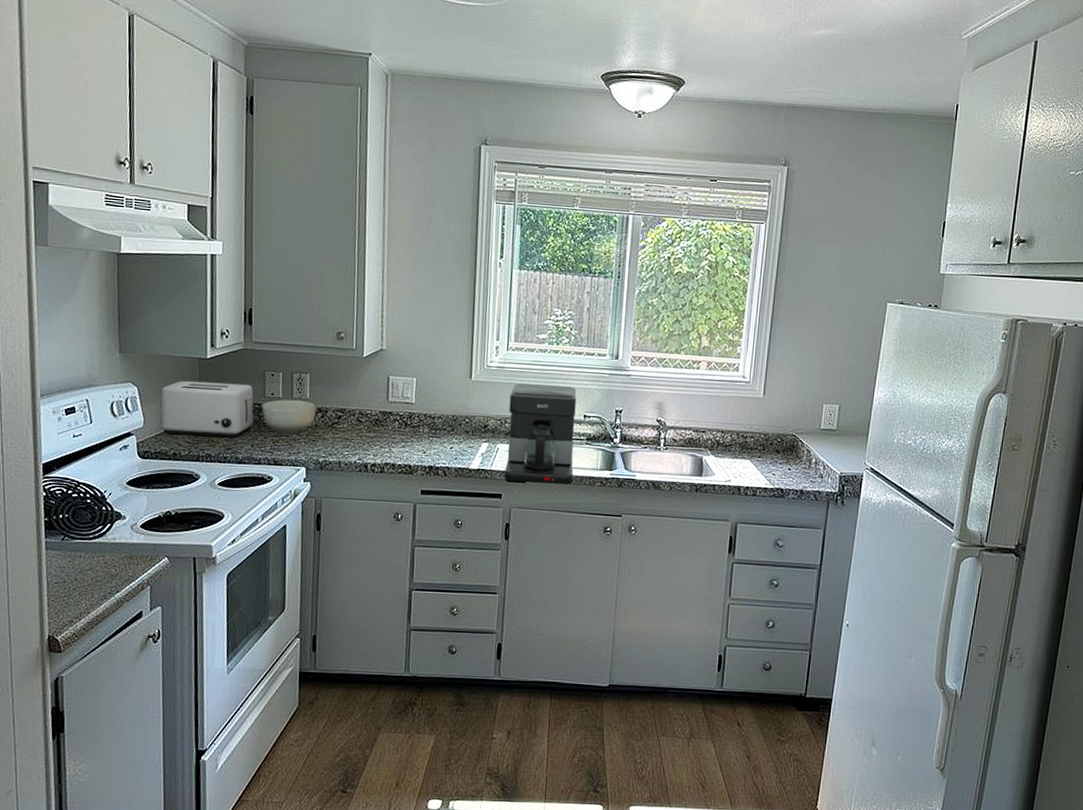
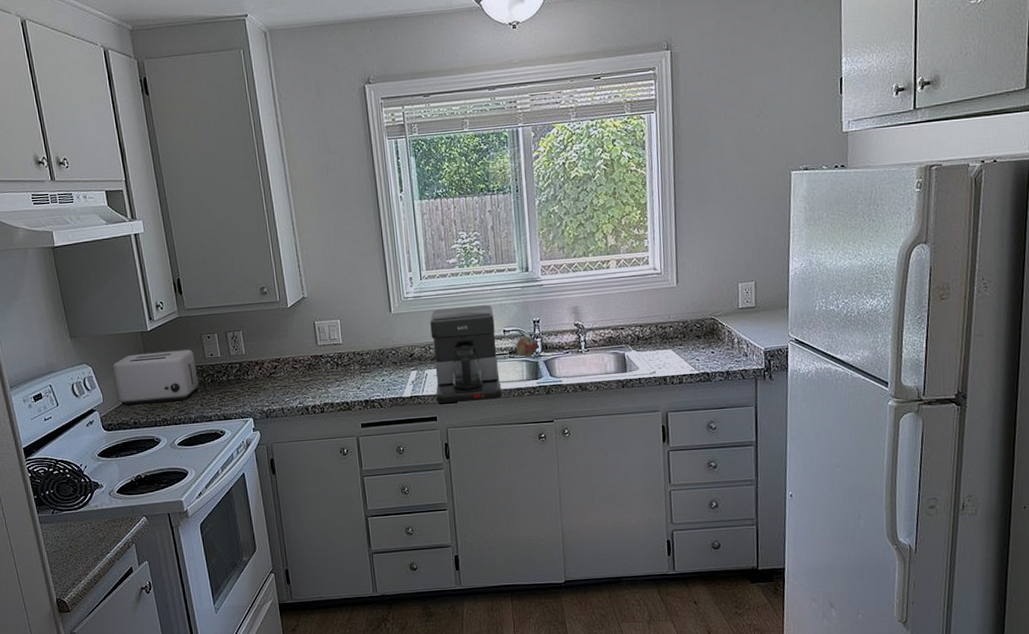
bowl: present [261,399,318,435] -> none [203,356,254,391]
fruit: none [594,424,617,447] -> present [516,336,538,358]

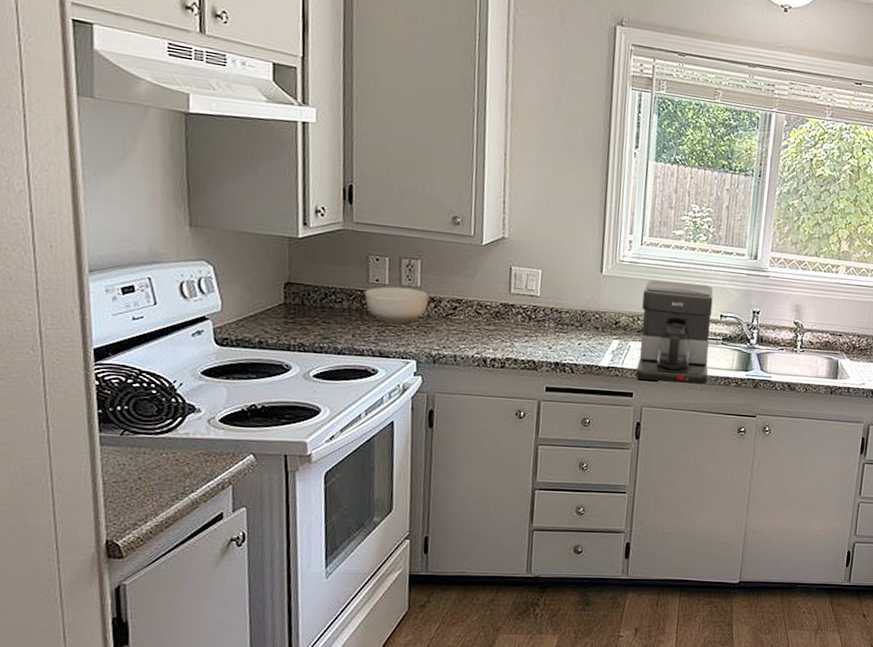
toaster: present [113,349,199,406] -> none [242,261,355,327]
bowl: none [203,356,254,391] -> present [363,286,430,325]
fruit: present [516,336,538,358] -> none [730,325,753,348]

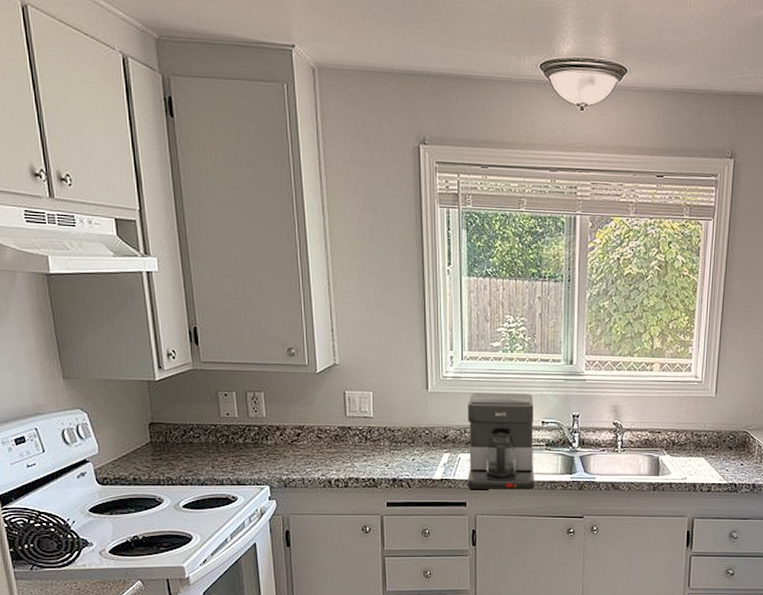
bowl: present [363,286,430,325] -> none [217,418,275,454]

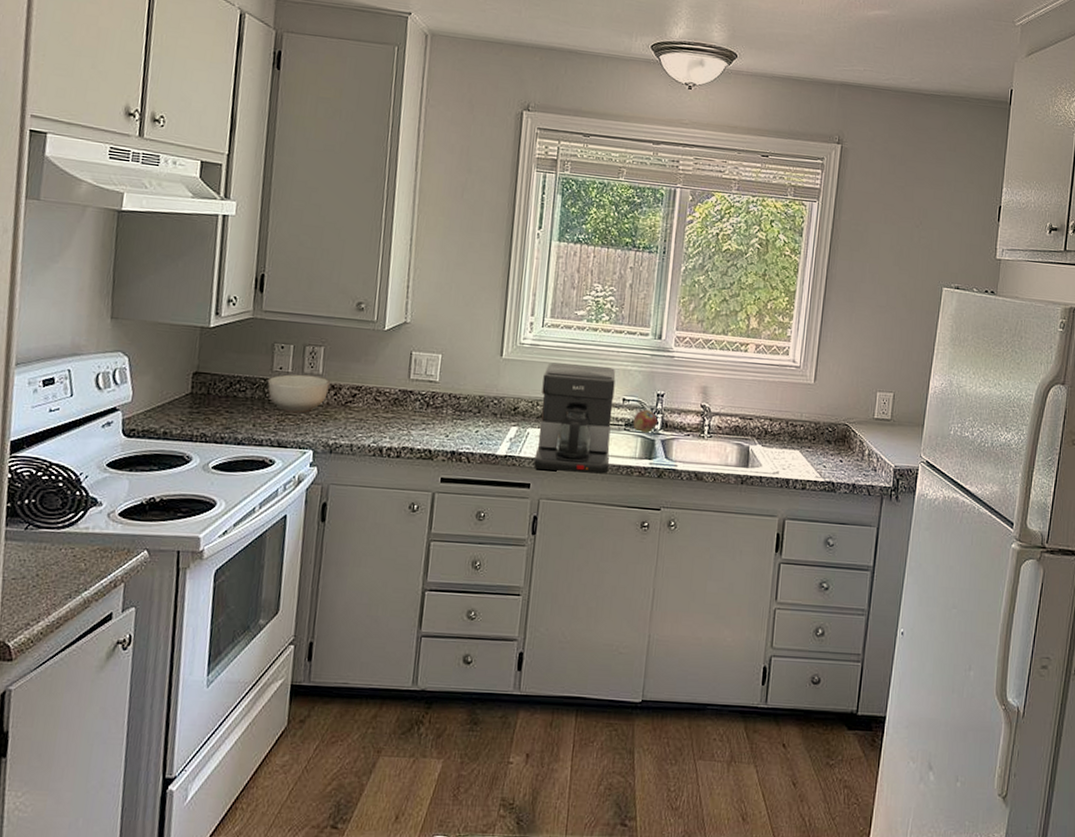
bowl: none [217,418,275,454] -> present [267,374,331,414]
fruit: none [553,430,575,452] -> present [633,409,658,434]

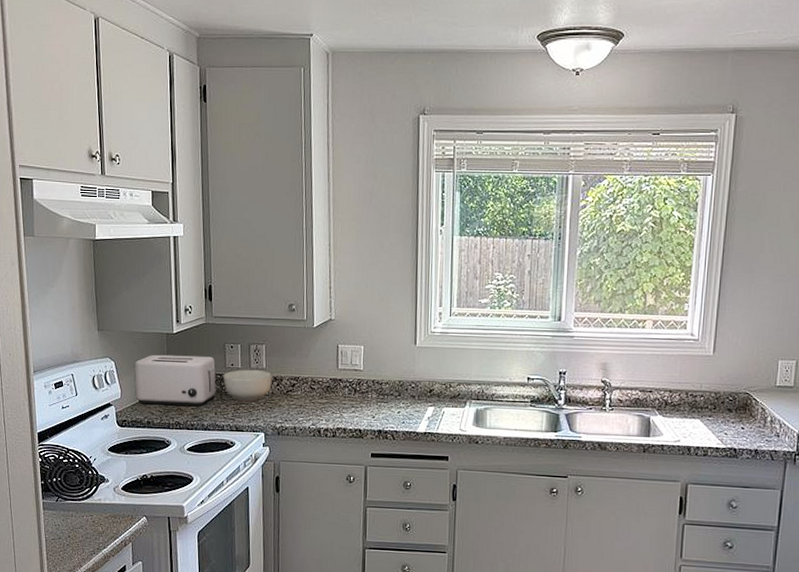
toaster: none [152,351,260,417] -> present [135,354,216,407]
coffee maker: present [533,362,616,474] -> none [450,348,520,447]
fruit: present [633,409,658,434] -> none [538,386,561,409]

